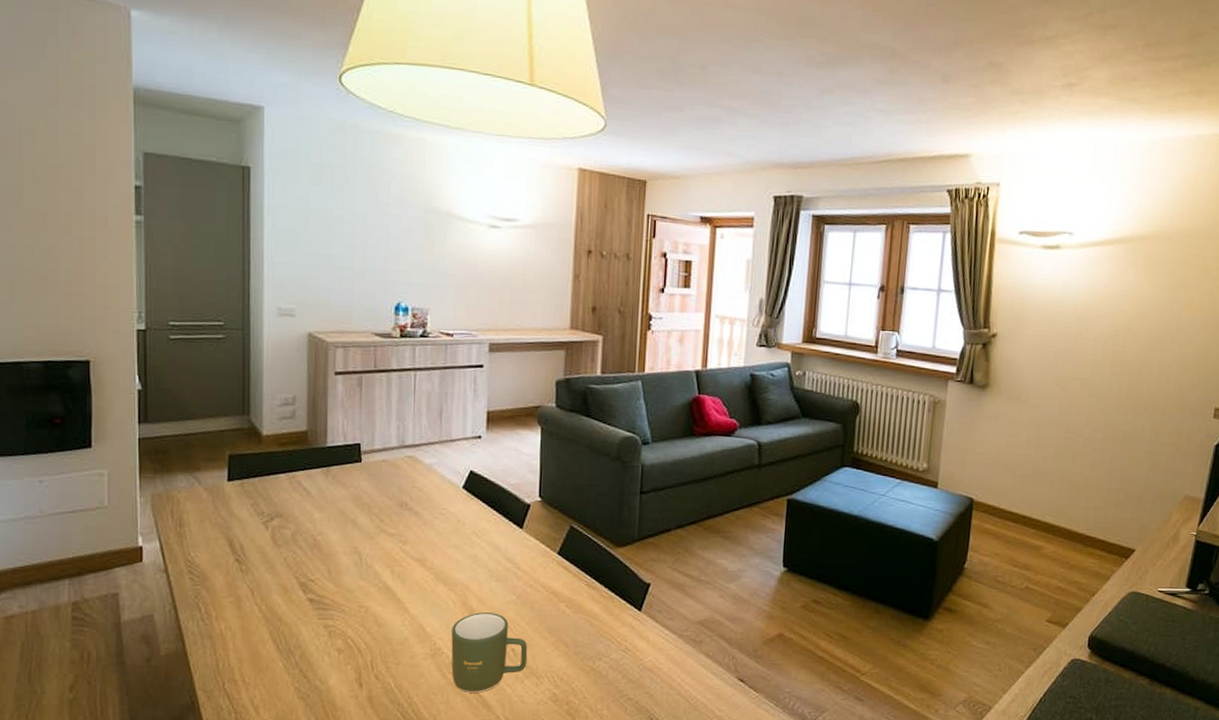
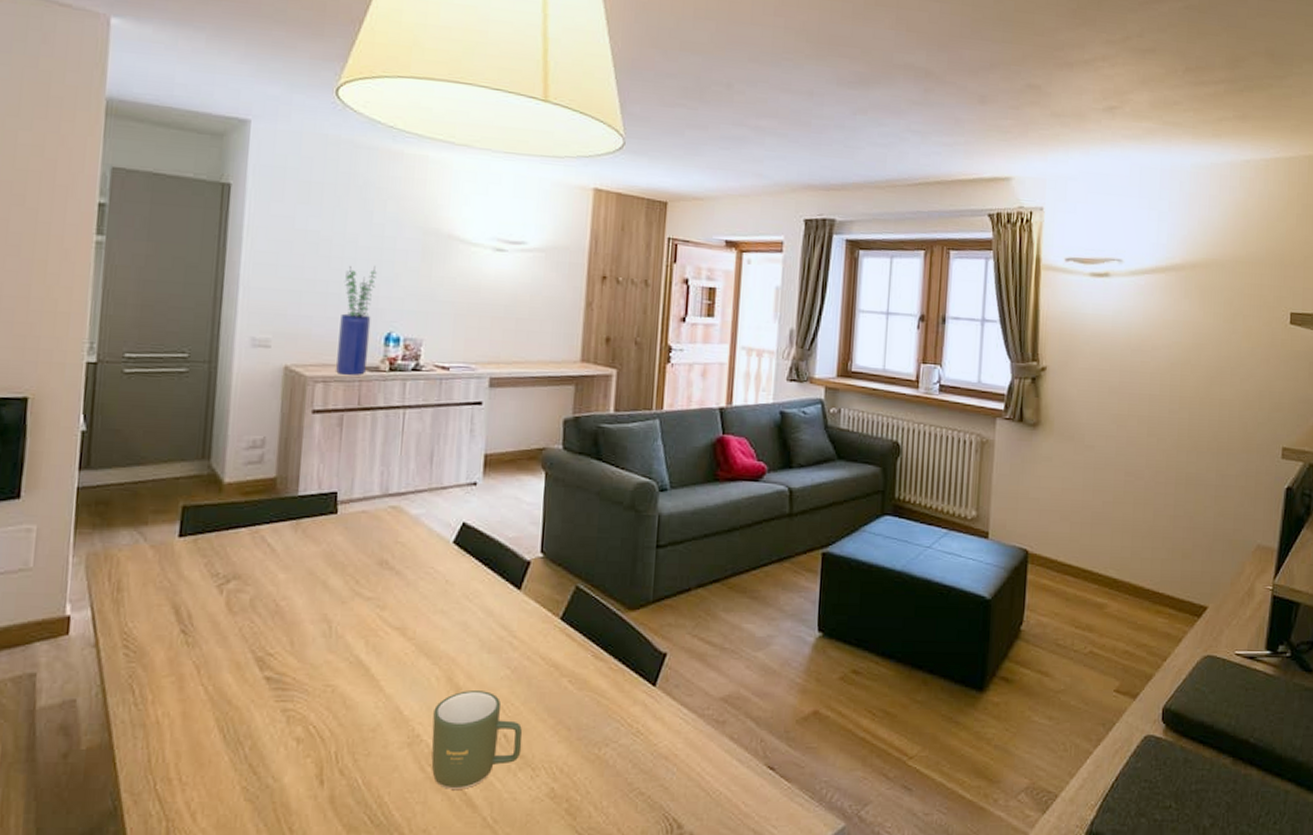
vase: none [354,241,385,342] -> present [336,265,377,377]

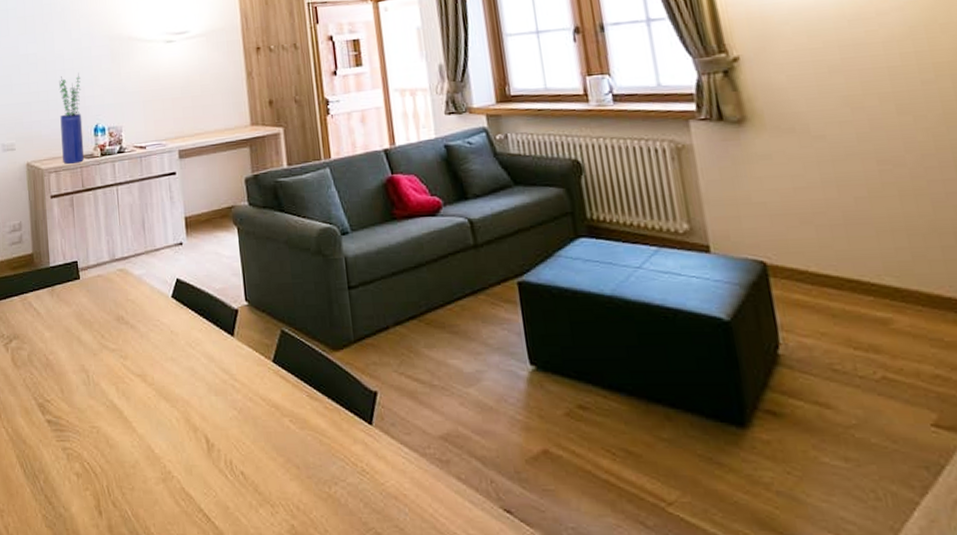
mug: present [431,691,523,789] -> none [179,431,259,523]

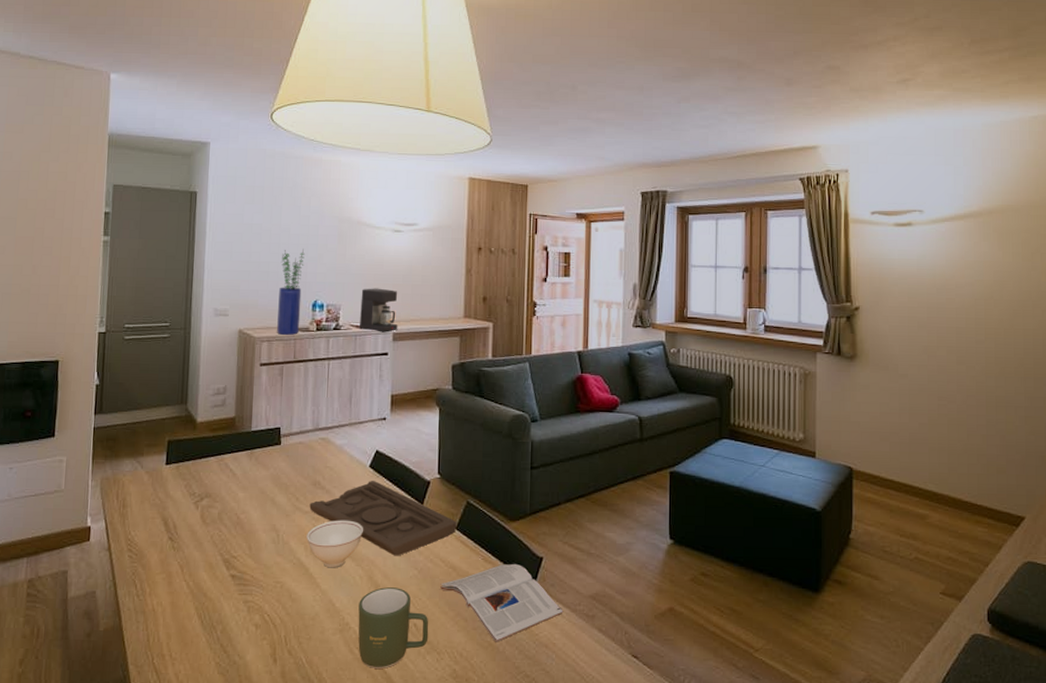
decorative tray: none [115,312,274,395] -> present [309,481,457,556]
bowl: none [116,357,175,410] -> present [307,520,364,568]
coffee maker: none [141,104,183,151] -> present [358,288,398,332]
mug: none [179,431,259,523] -> present [358,587,429,669]
magazine: none [264,399,411,493] -> present [440,563,564,642]

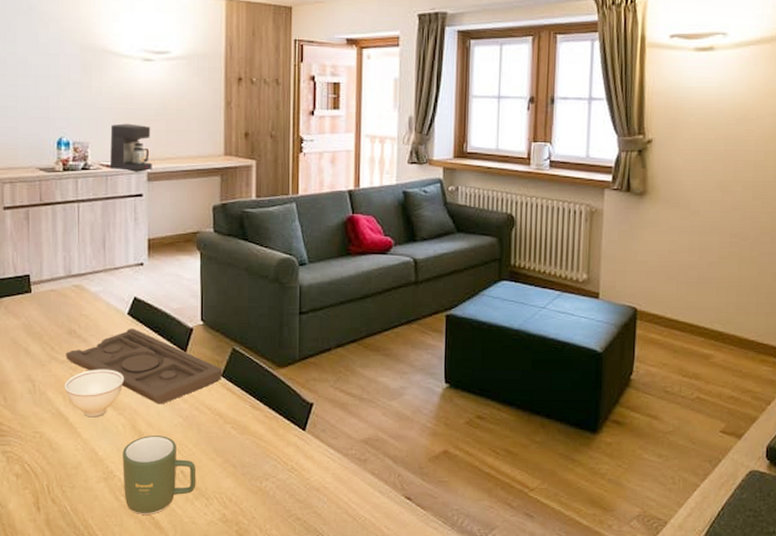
vase: present [277,248,305,336] -> none [19,80,45,177]
magazine: present [440,563,564,642] -> none [207,409,335,487]

